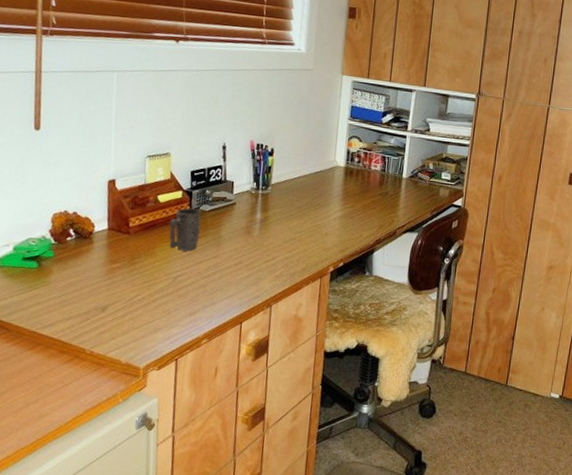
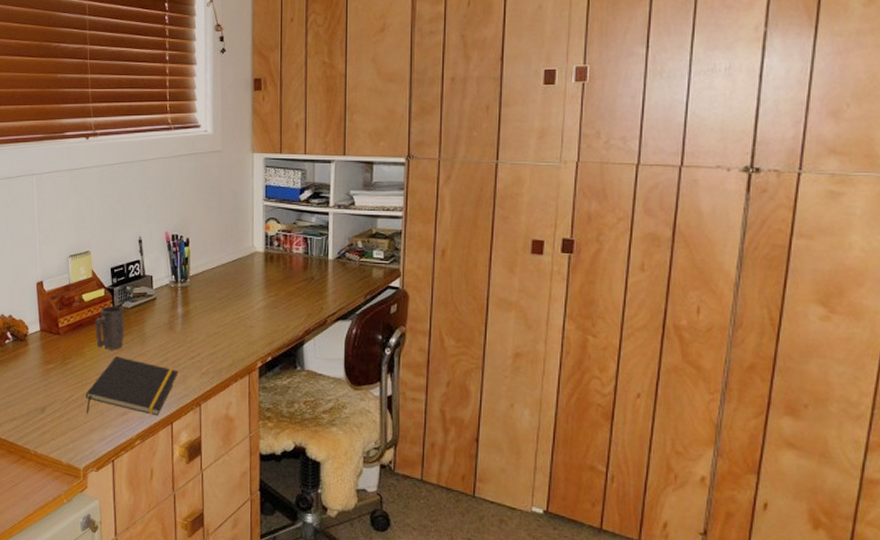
notepad: none [151,258,252,317] -> present [85,356,179,417]

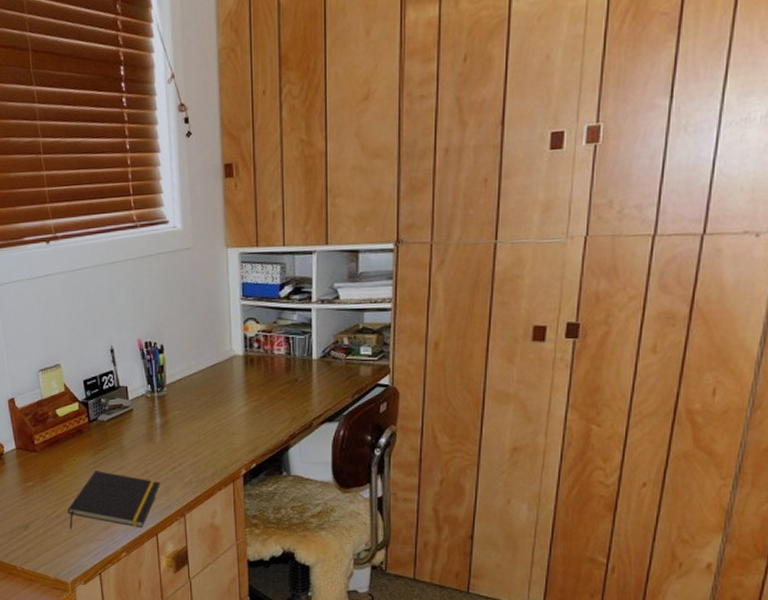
mug: present [95,305,124,350] -> none [71,419,102,465]

